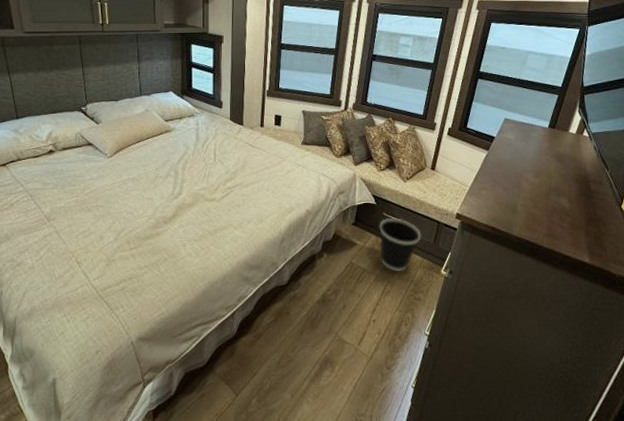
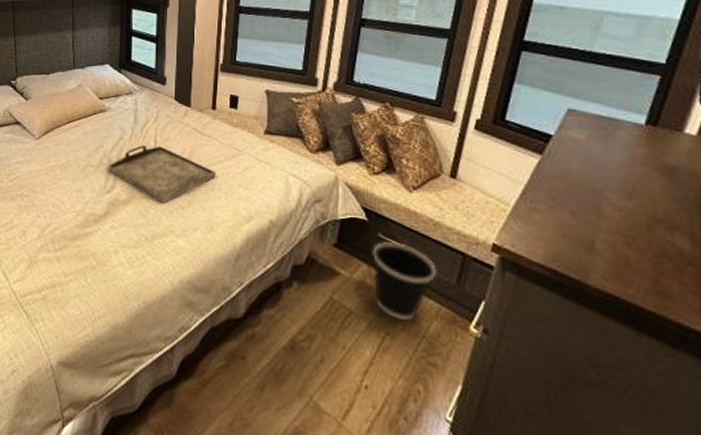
serving tray: none [174,158,265,203] -> present [108,145,216,203]

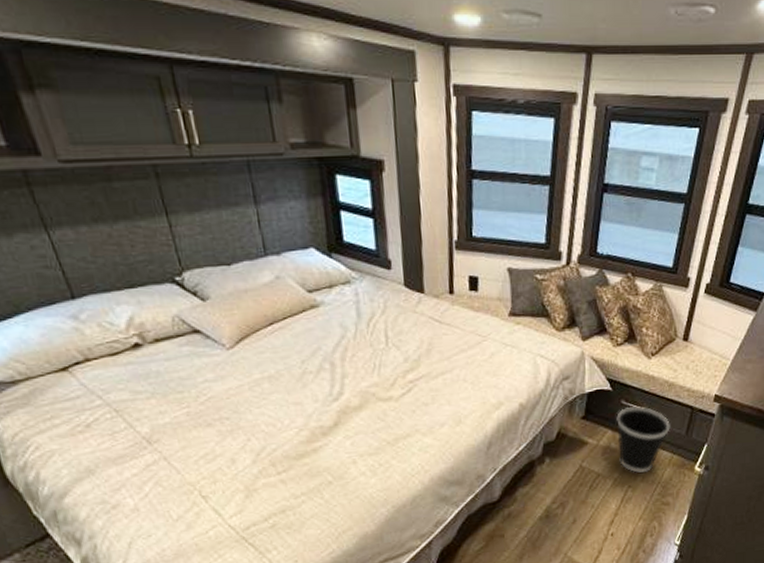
serving tray: present [108,145,216,203] -> none [330,341,460,403]

